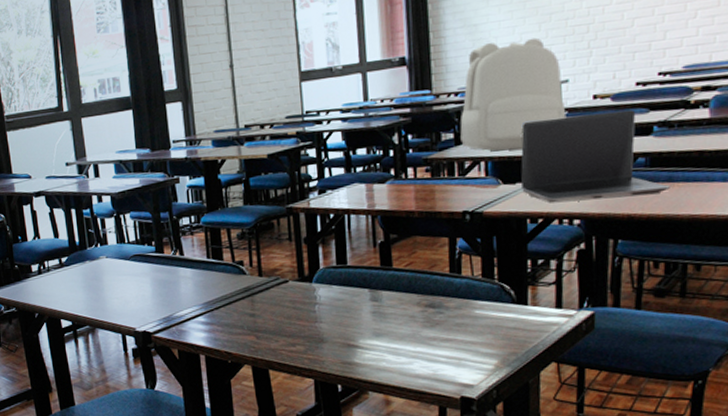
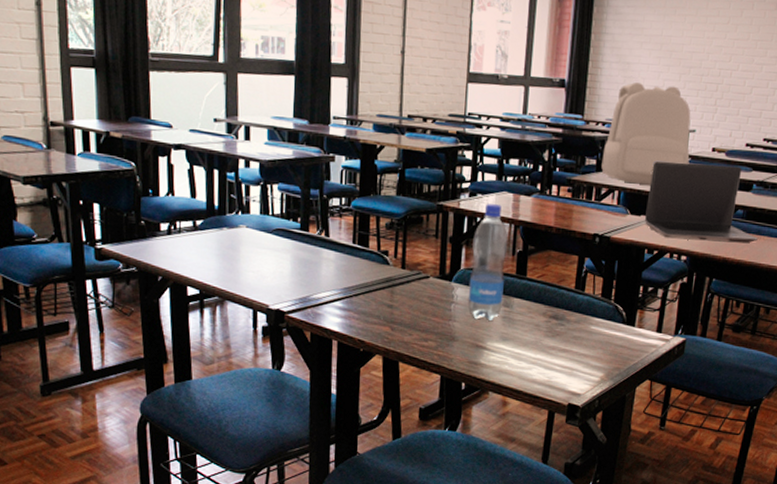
bottle: none [329,197,370,318] -> present [467,204,508,320]

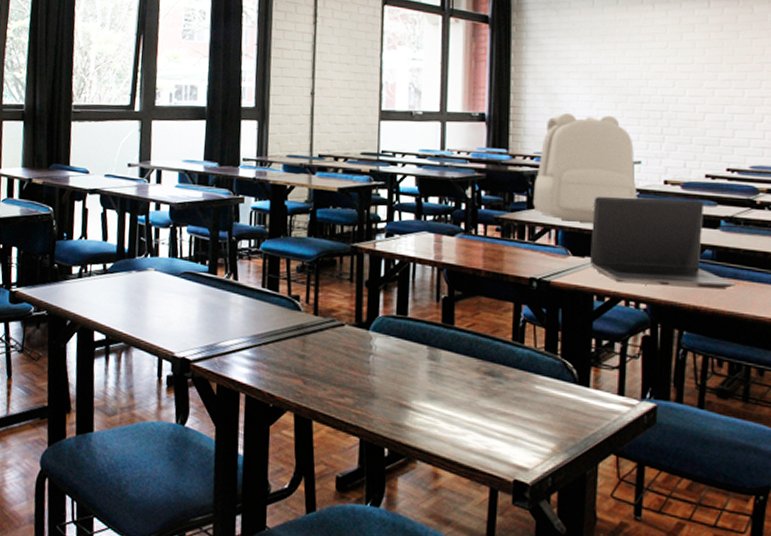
bottle: present [467,204,508,320] -> none [388,245,431,376]

